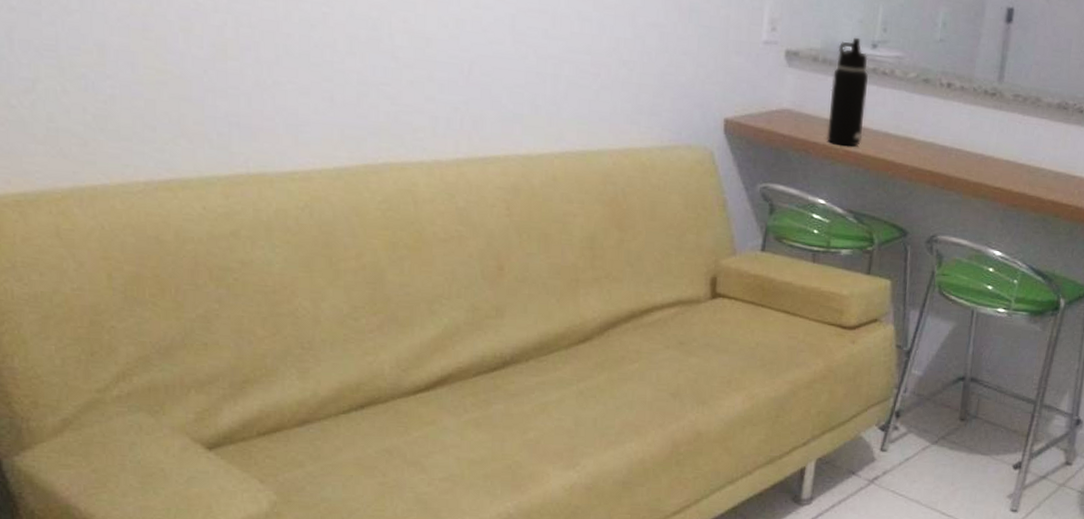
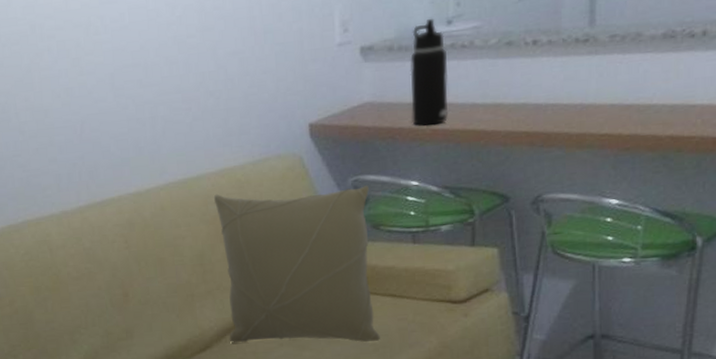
pillow: none [612,174,777,357] -> present [213,185,380,343]

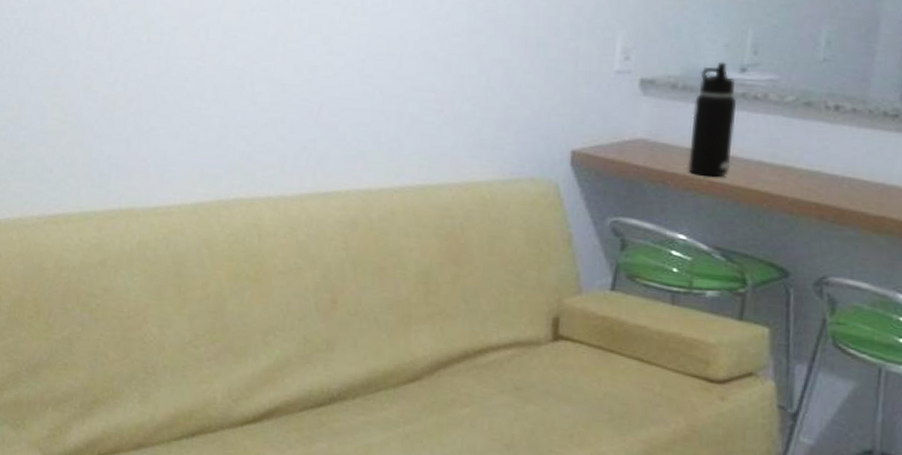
pillow: present [213,185,380,343] -> none [443,208,629,409]

